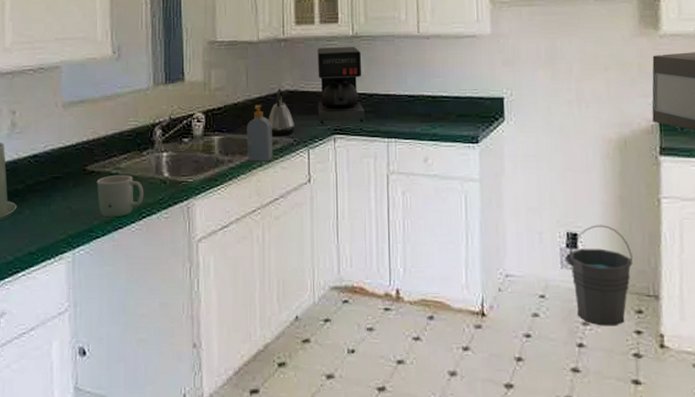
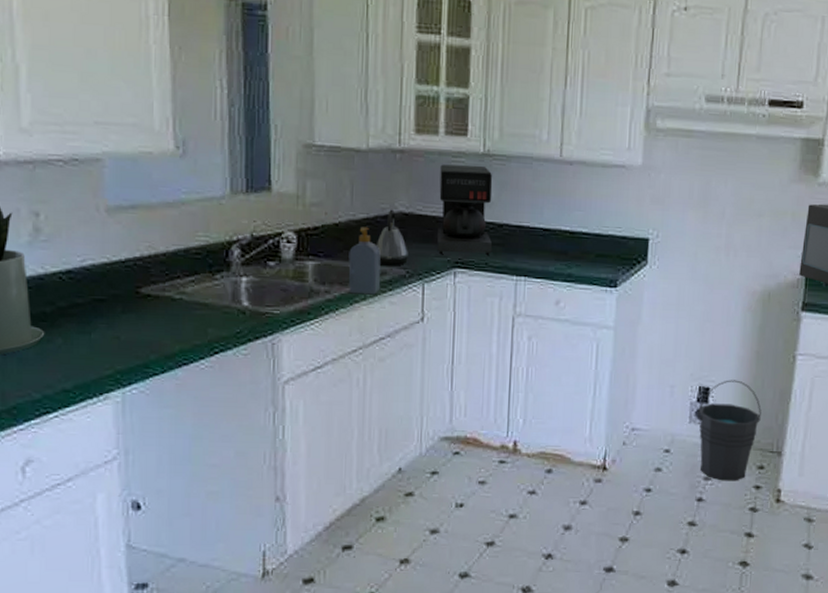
mug: present [96,174,144,218] -> none [153,300,217,352]

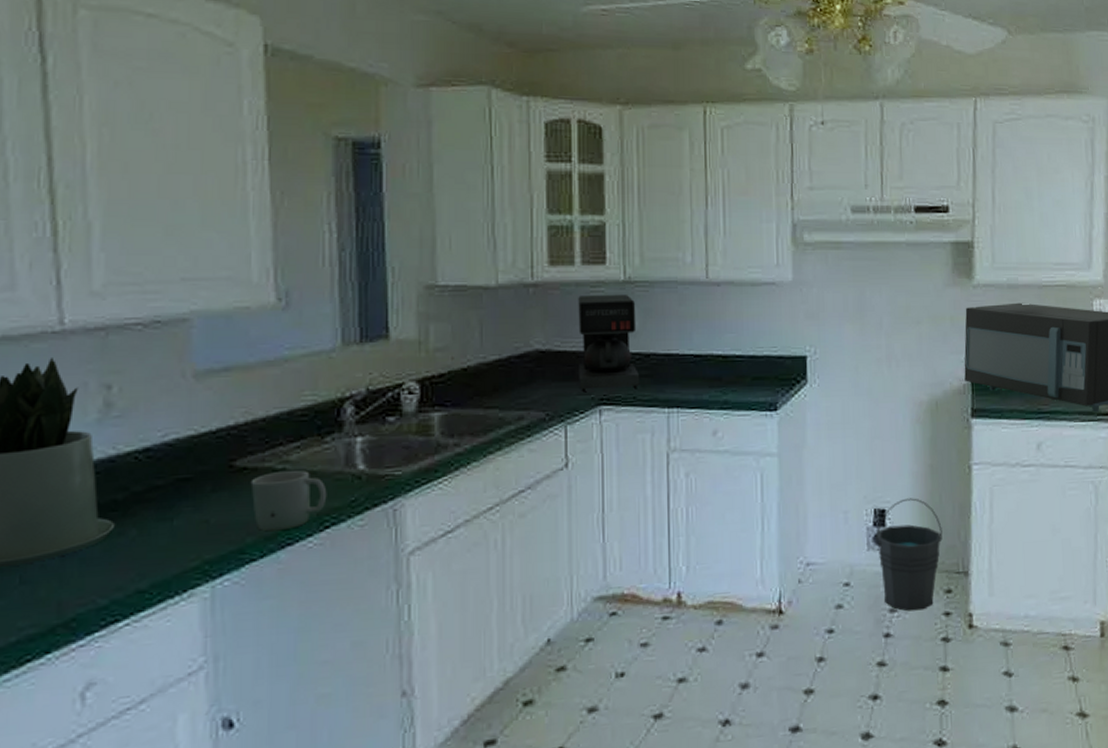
mug: none [153,300,217,352] -> present [250,470,327,532]
soap bottle: present [348,226,381,295] -> none [480,369,518,445]
kettle: present [375,209,410,266] -> none [510,347,549,410]

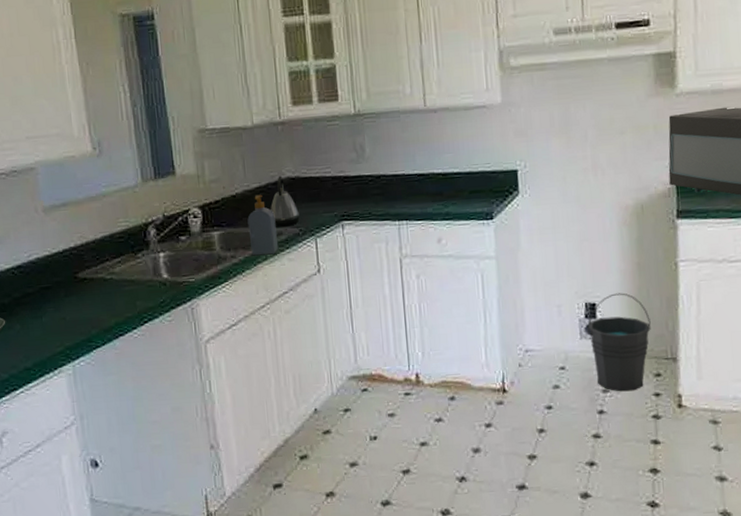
mug: present [250,470,327,532] -> none [90,279,144,326]
soap bottle: none [480,369,518,445] -> present [247,194,279,256]
kettle: none [510,347,549,410] -> present [269,176,301,227]
coffee maker: present [578,294,640,391] -> none [318,125,374,210]

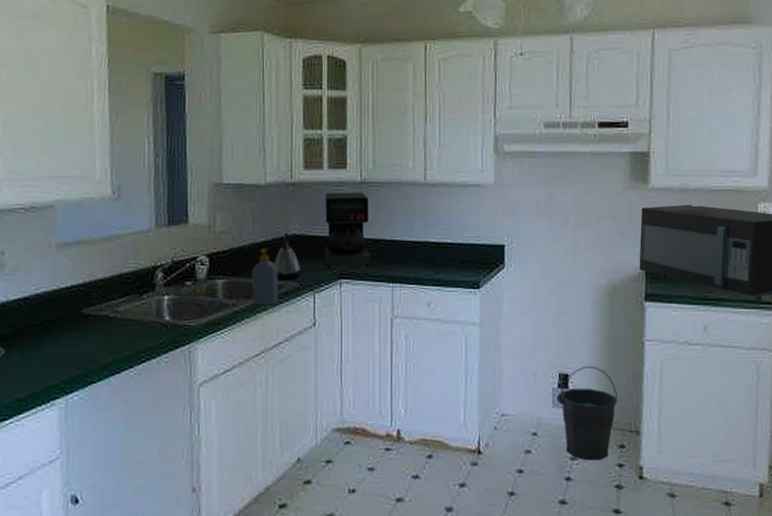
coffee maker: none [318,125,374,210] -> present [325,192,371,267]

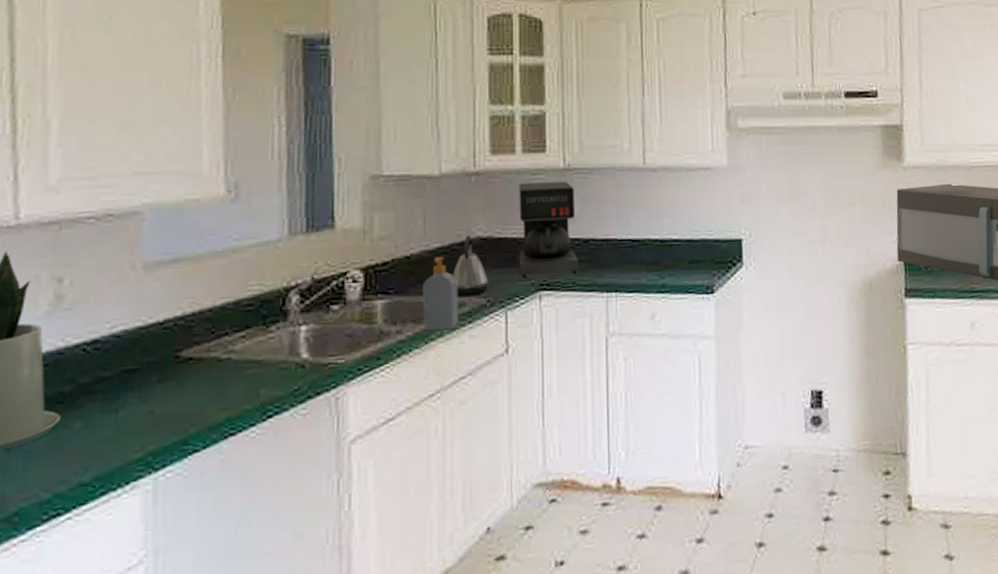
bucket: present [560,366,618,461] -> none [813,379,880,494]

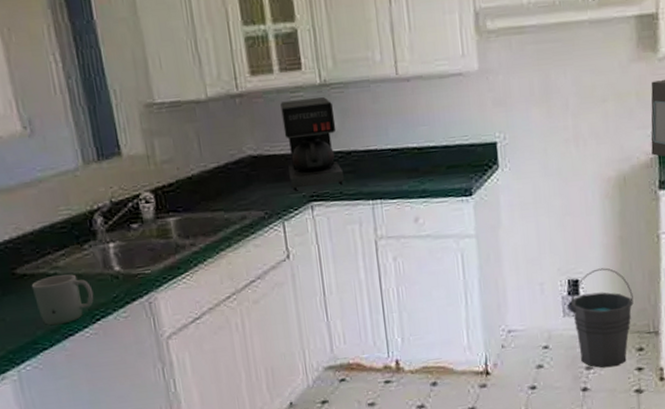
mug: none [195,359,271,422] -> present [31,274,94,326]
soap bottle: present [422,256,459,332] -> none [206,175,243,243]
kettle: present [452,235,490,297] -> none [230,154,265,211]
bucket: none [813,379,880,494] -> present [570,268,634,368]

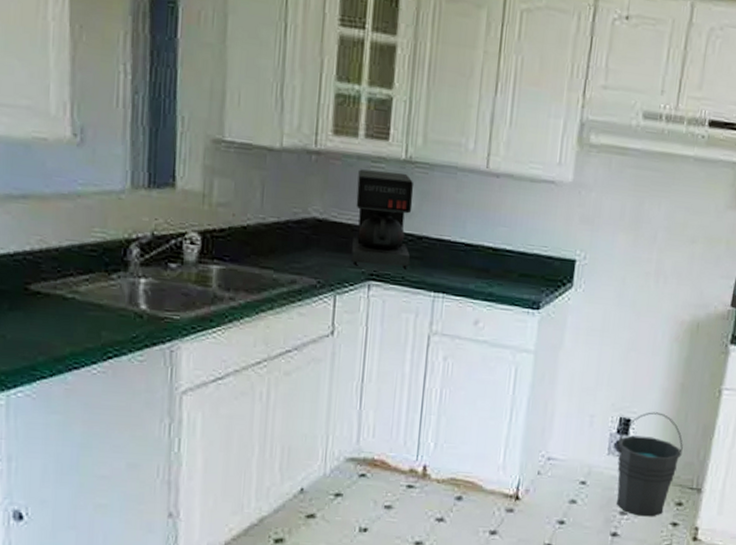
mug: present [31,274,94,326] -> none [43,300,112,355]

